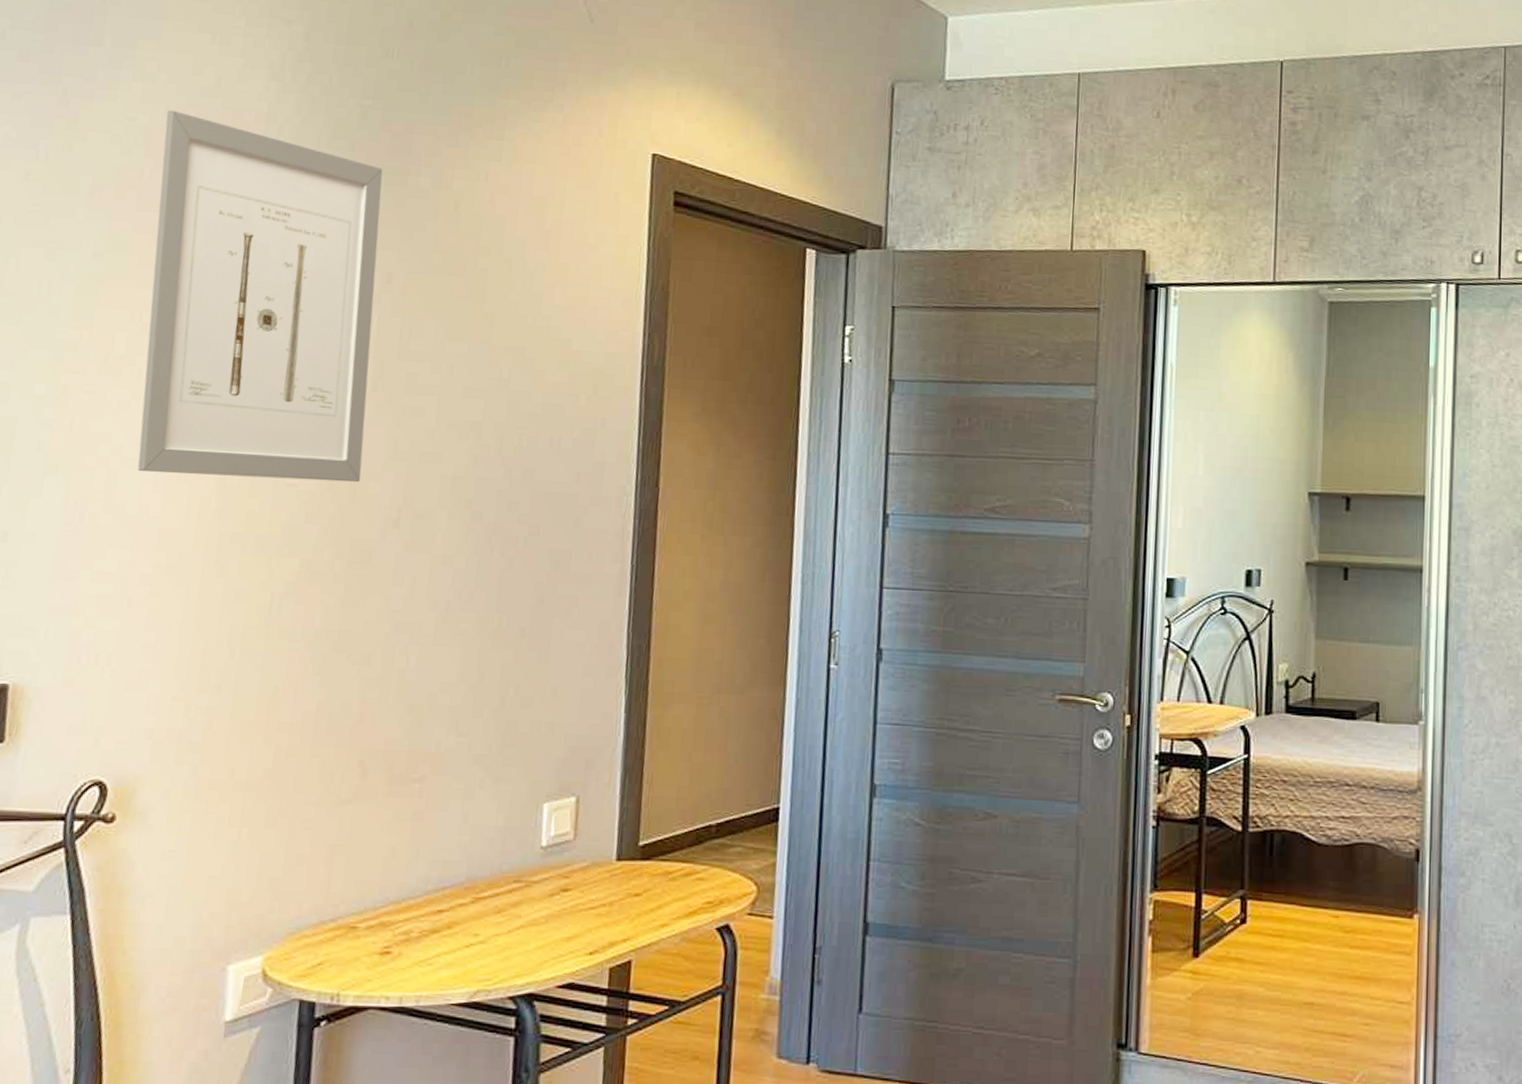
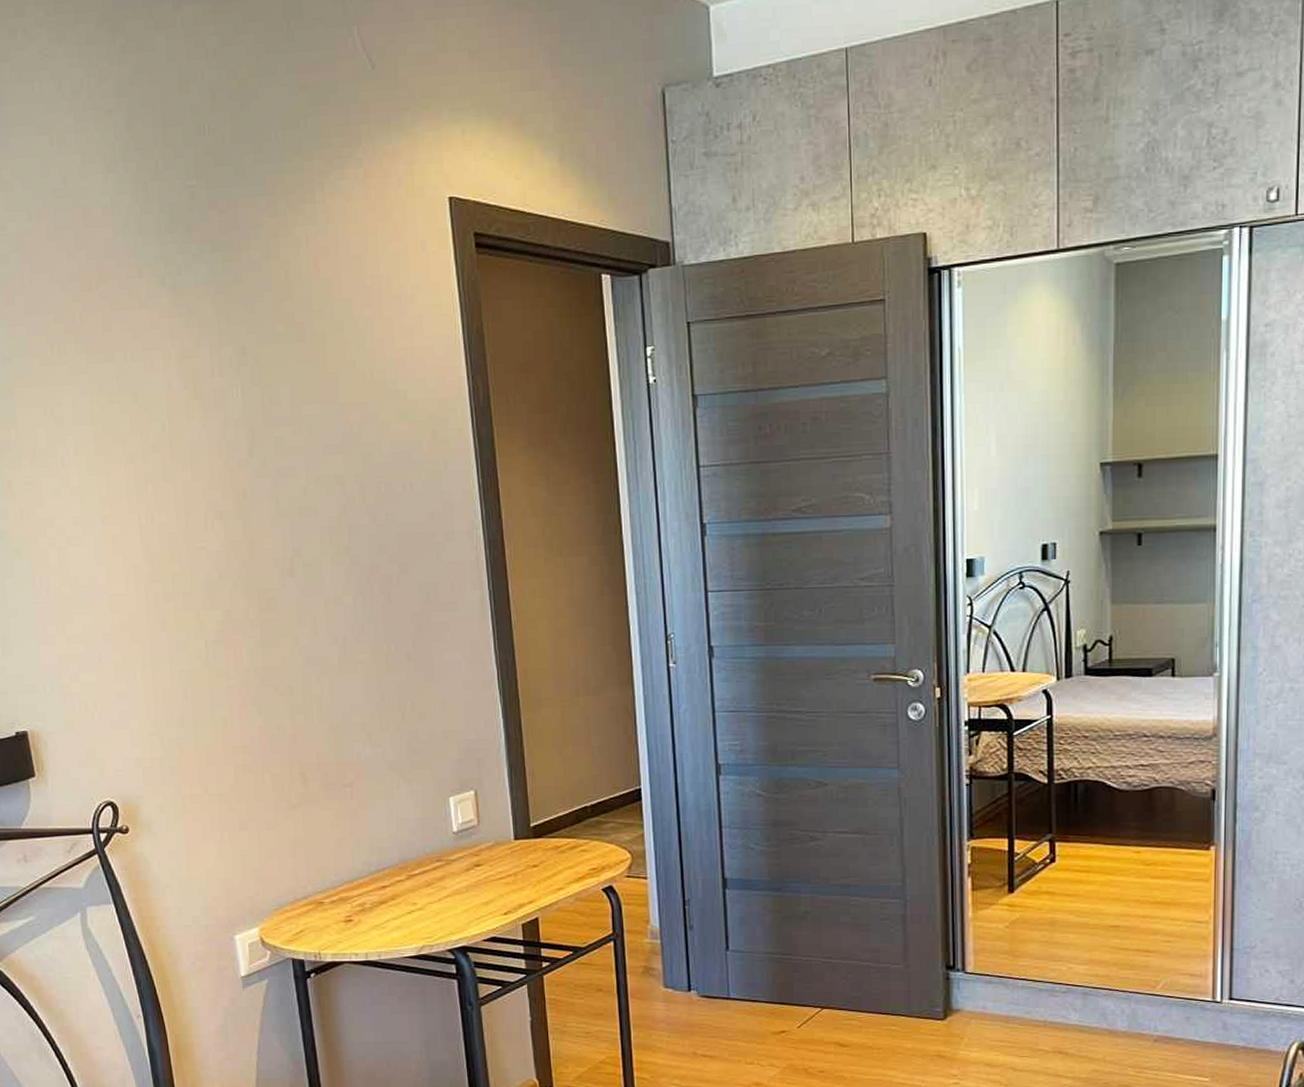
wall art: present [137,110,383,483] -> none [29,214,255,548]

